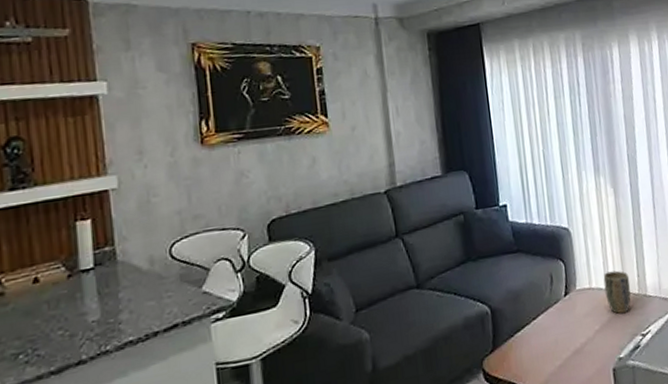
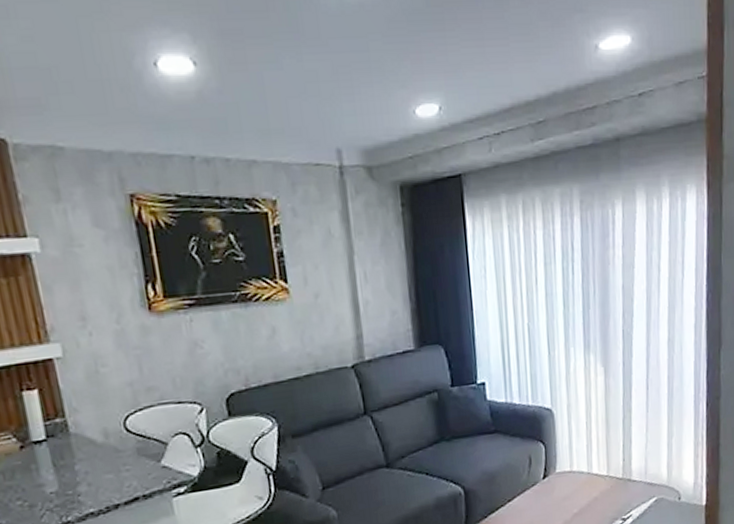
plant pot: present [603,270,631,314] -> none [585,454,615,498]

